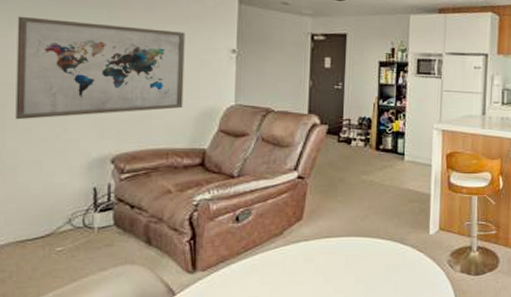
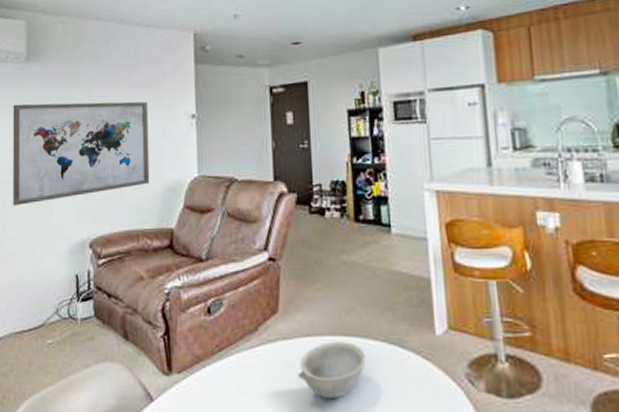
bowl: none [315,241,374,284] -> present [297,341,366,400]

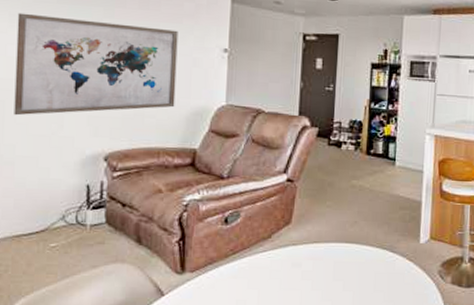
bowl: present [297,341,366,400] -> none [303,247,363,291]

